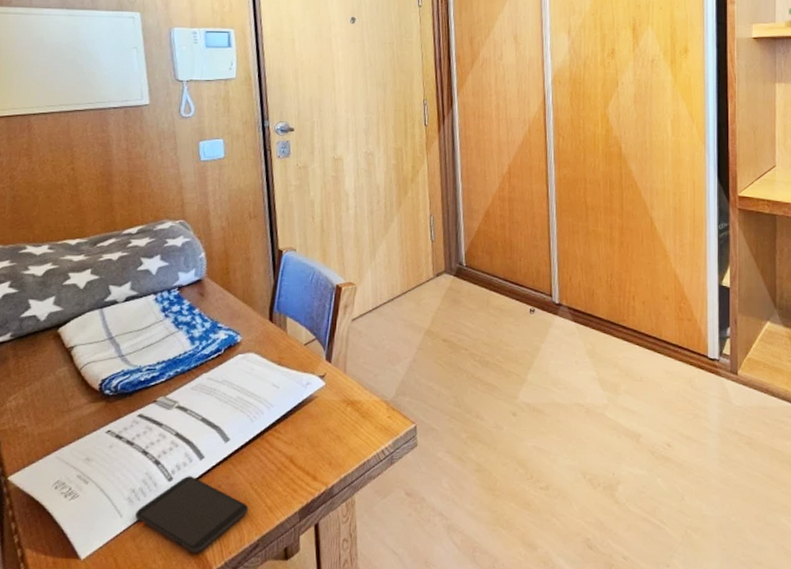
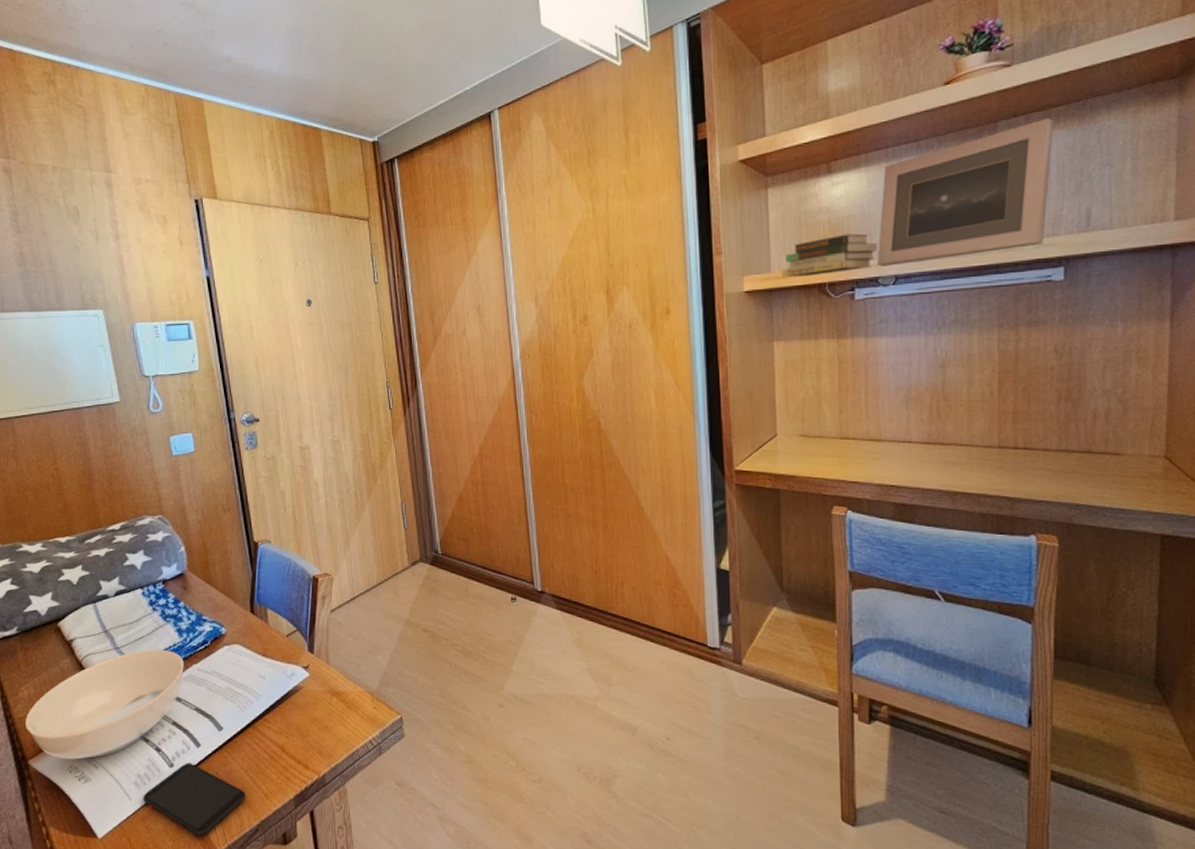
bowl: none [9,357,194,475] -> present [25,649,184,760]

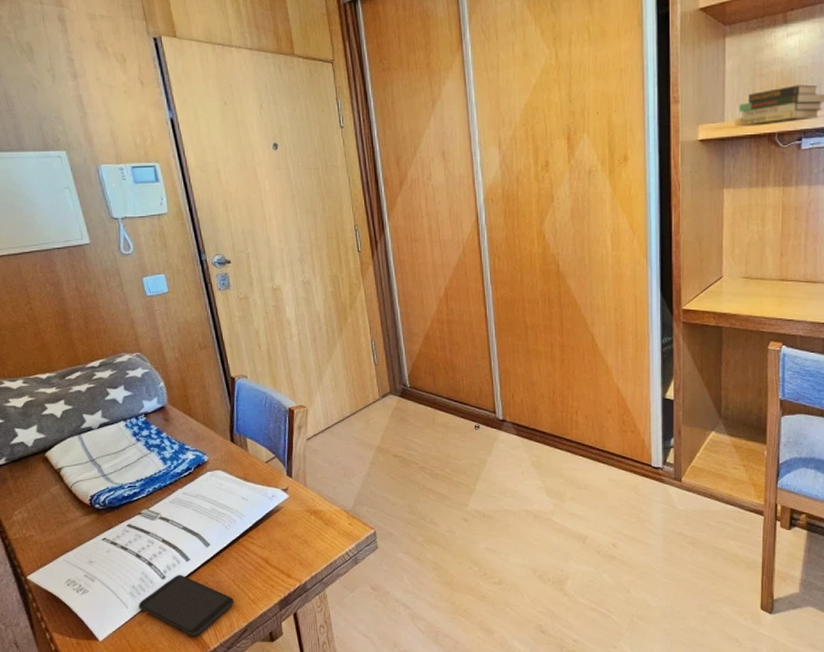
bowl: present [25,649,184,760] -> none [21,476,170,574]

